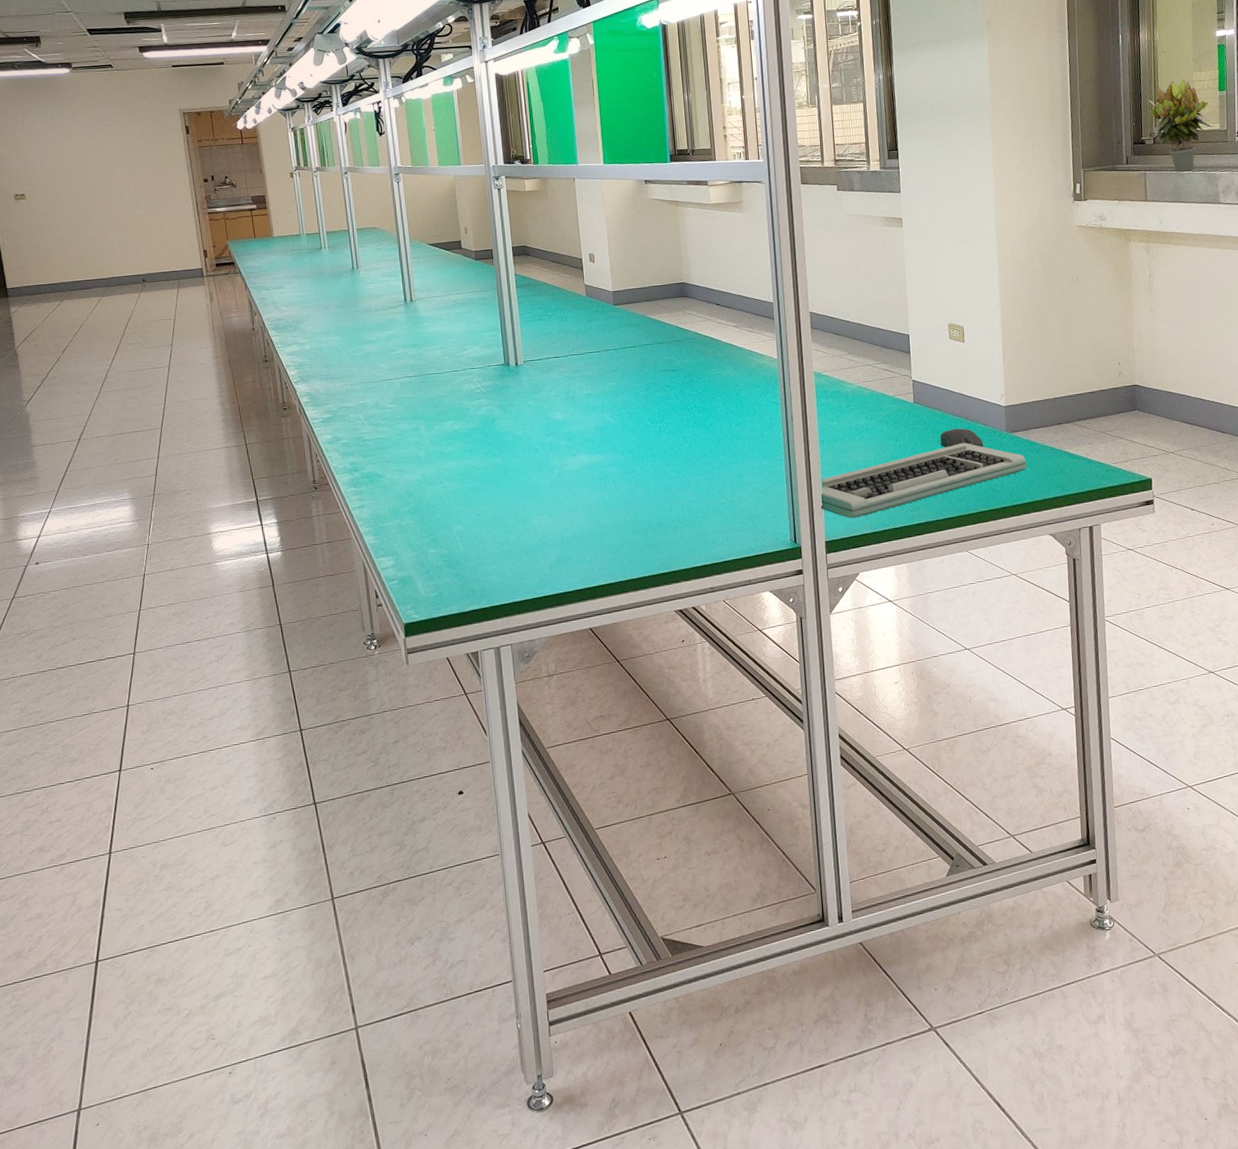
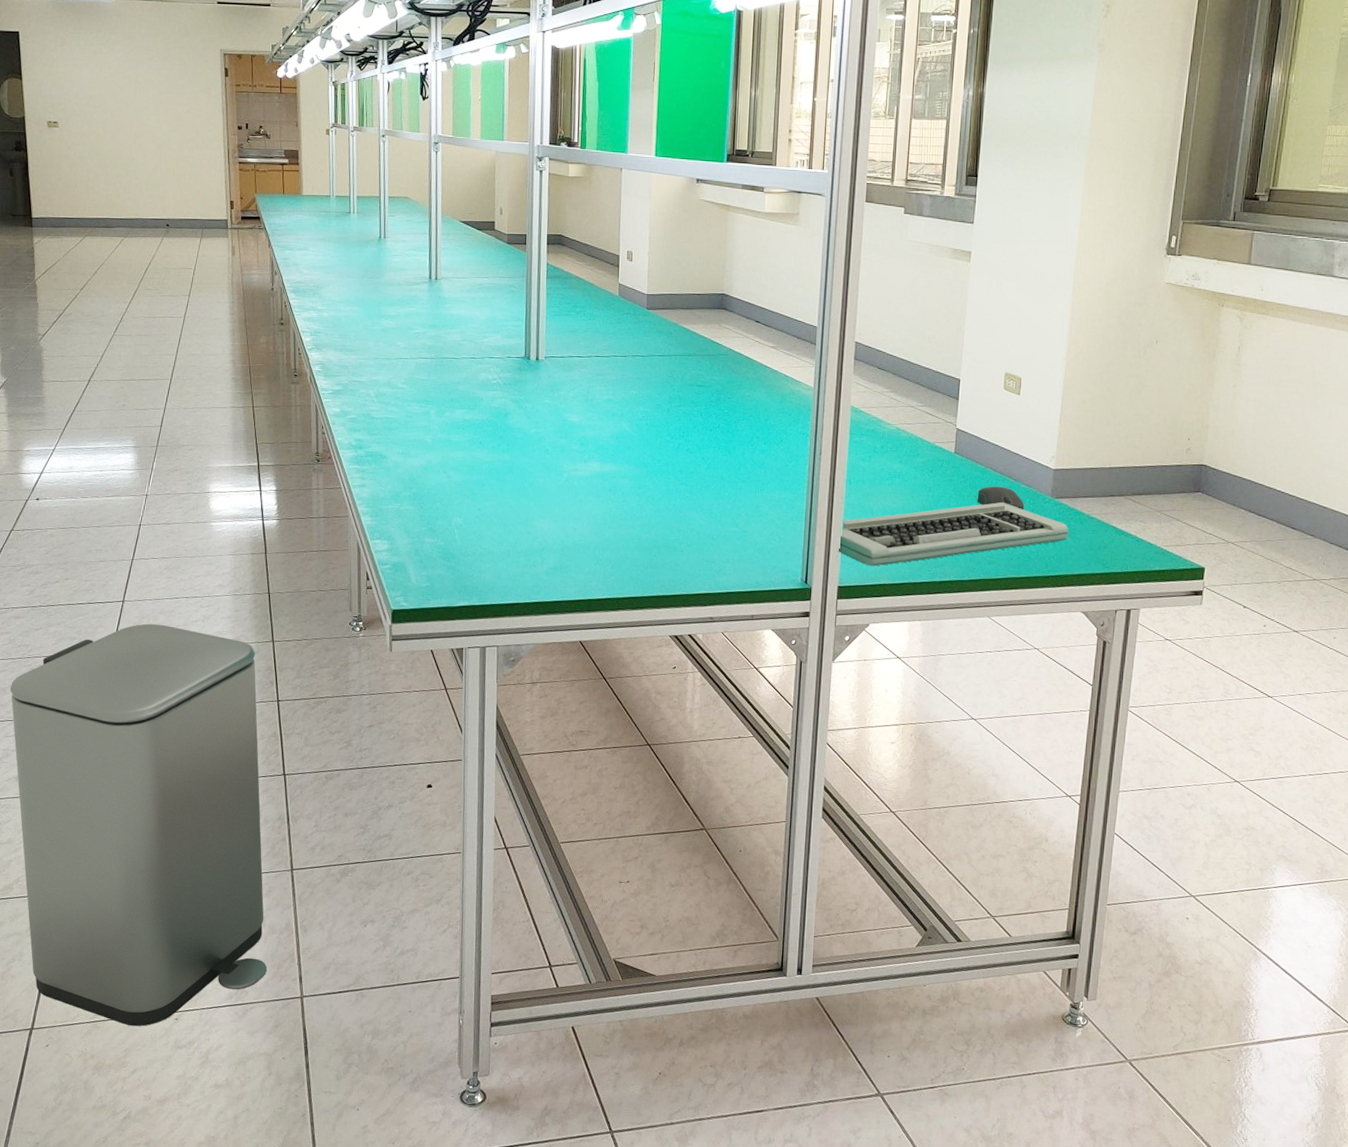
pedal bin: none [25,670,318,1089] -> present [10,623,267,1027]
potted plant: present [1148,79,1212,172] -> none [1266,132,1339,237]

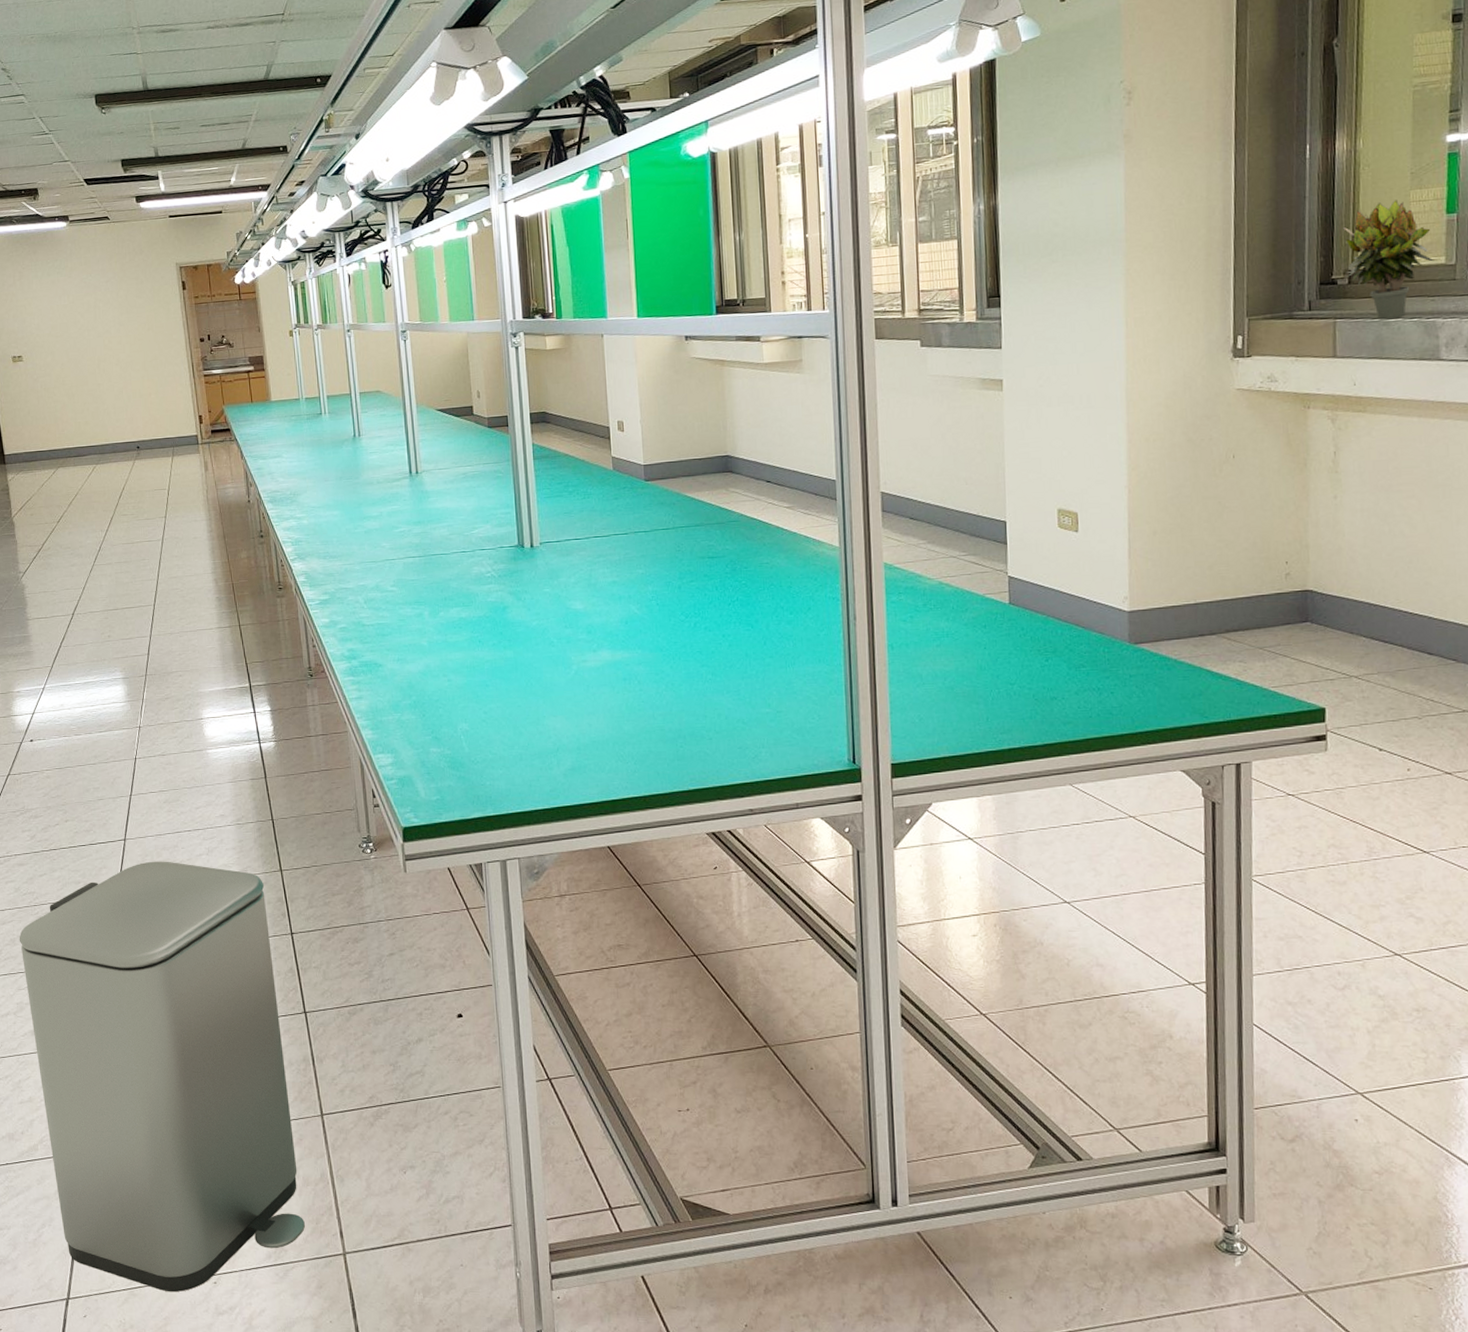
computer keyboard: present [836,502,1069,566] -> none [885,653,1155,738]
computer mouse: present [977,486,1025,511] -> none [1041,636,1099,661]
potted plant: none [1266,132,1339,237] -> present [1343,200,1435,320]

